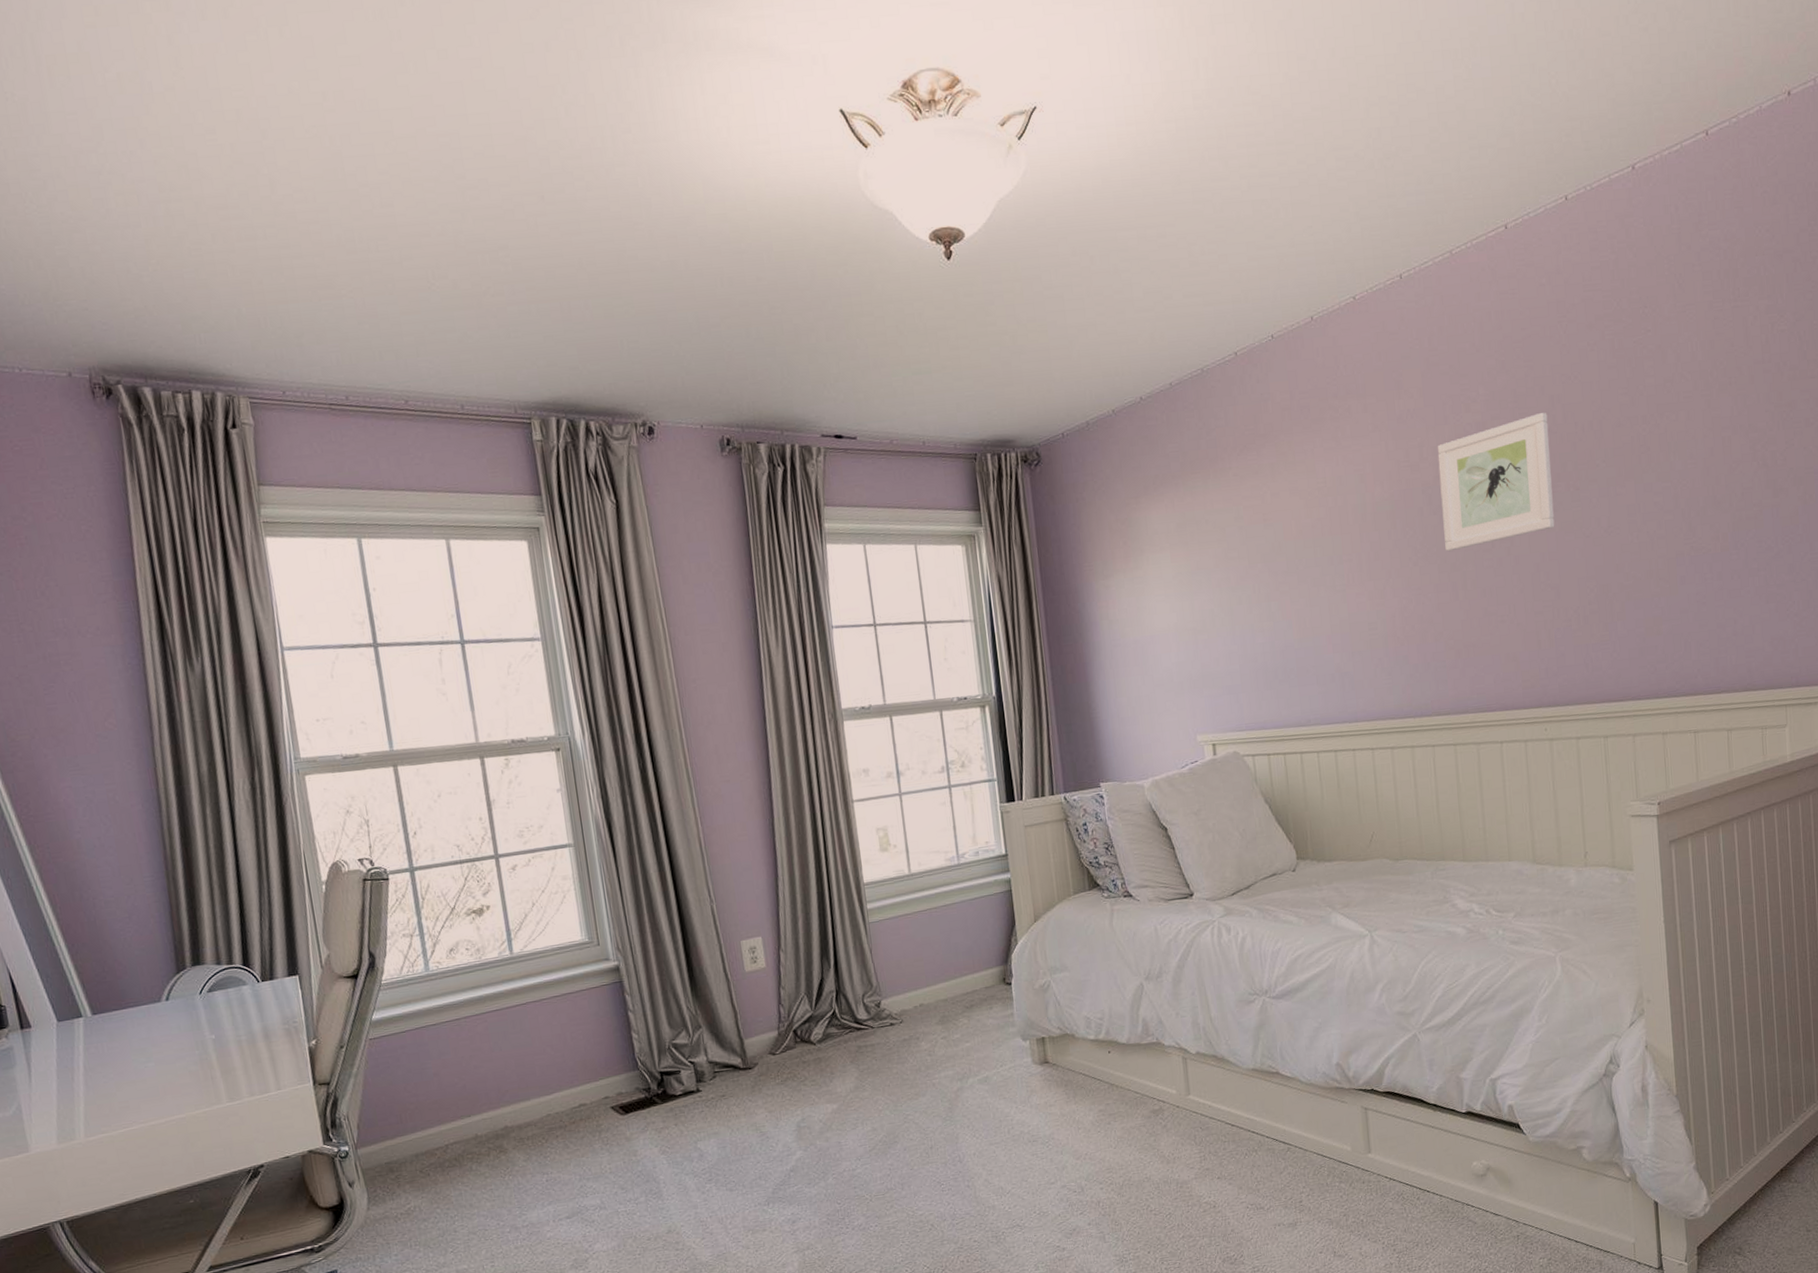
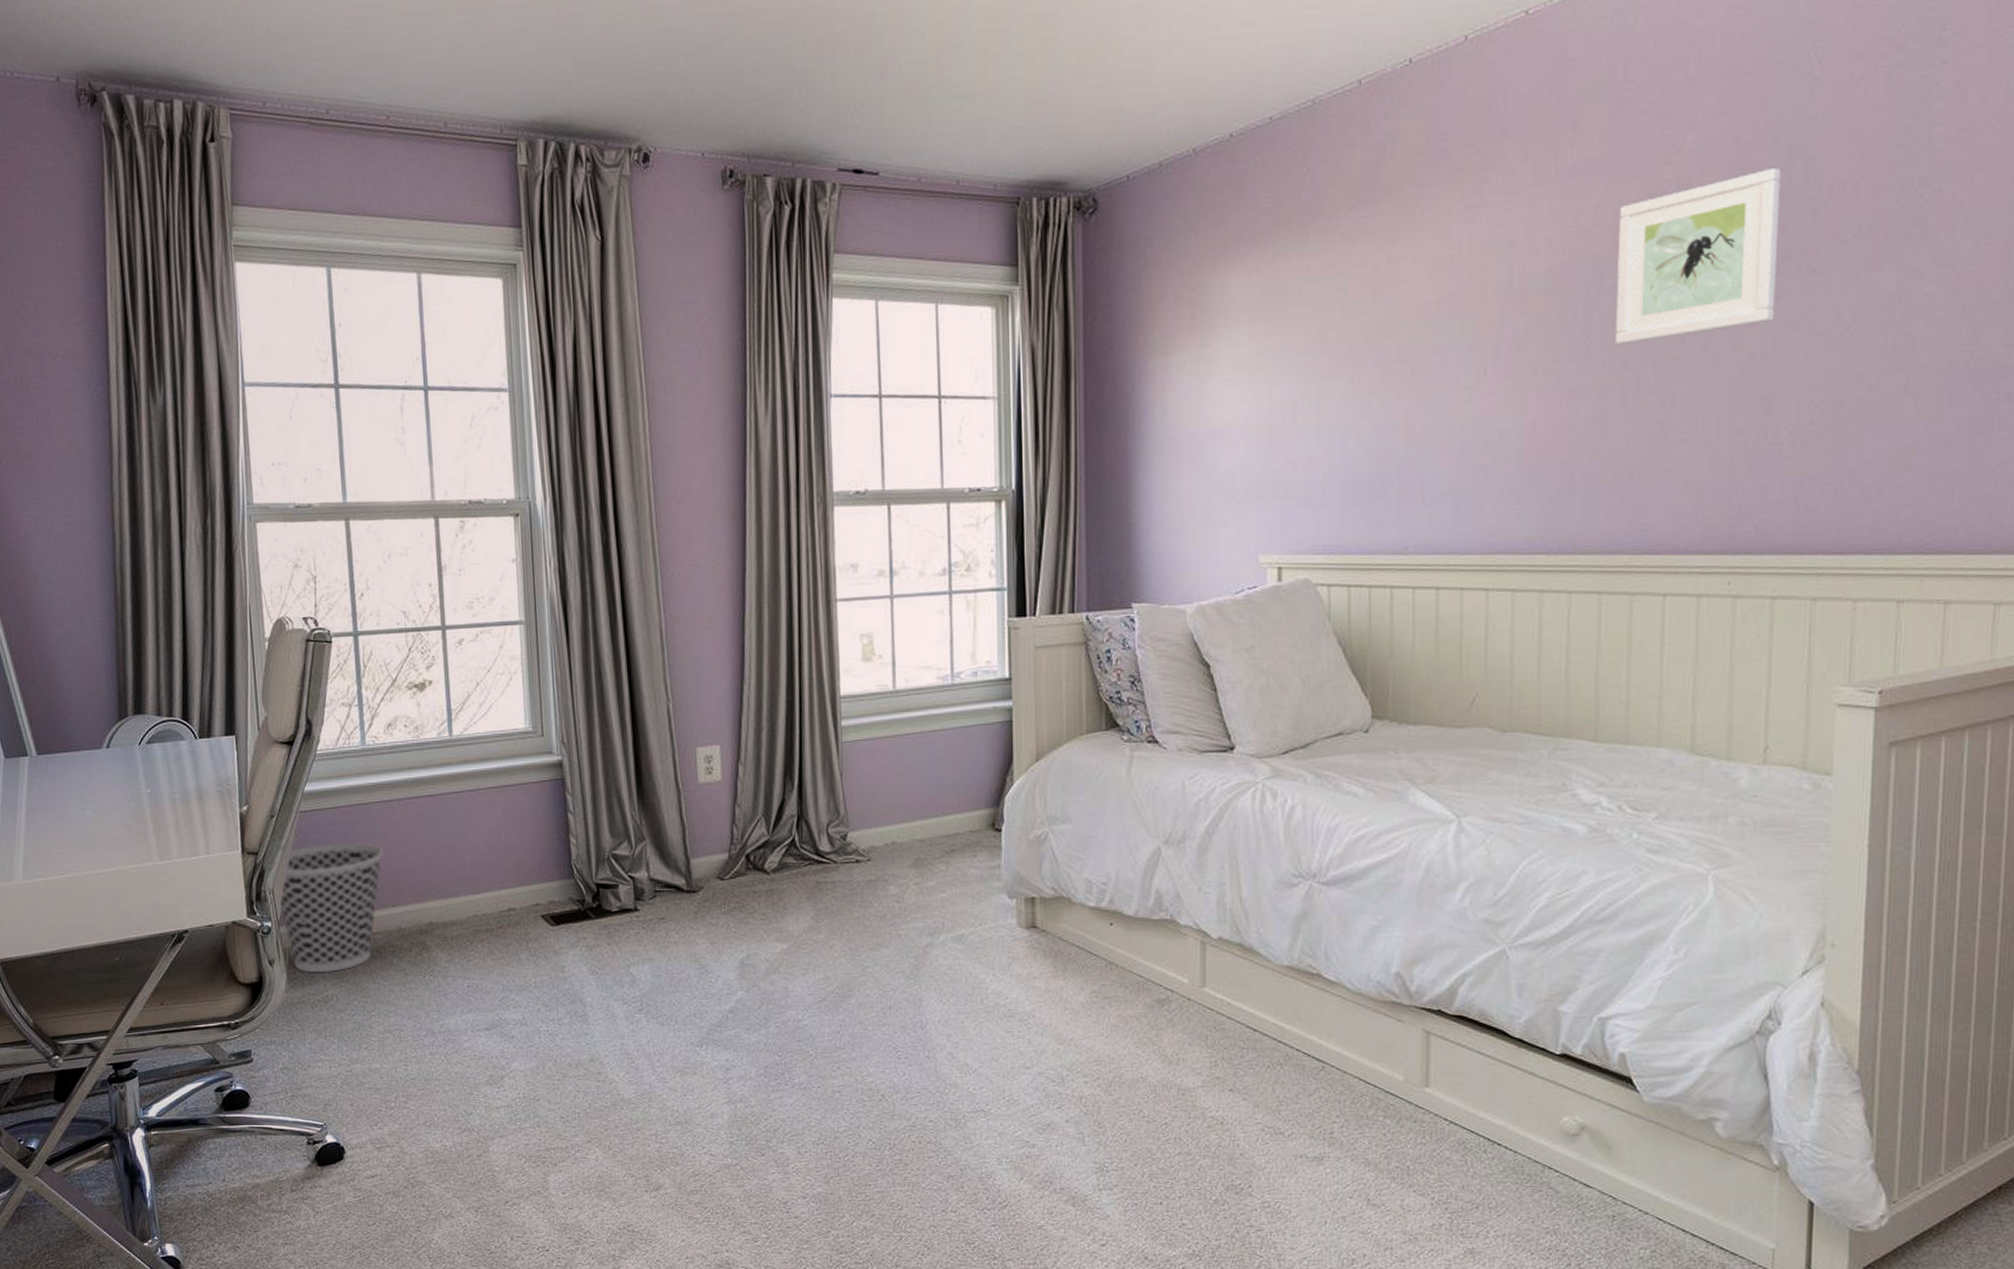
wastebasket: none [355,1061,456,1190] -> present [280,842,384,973]

